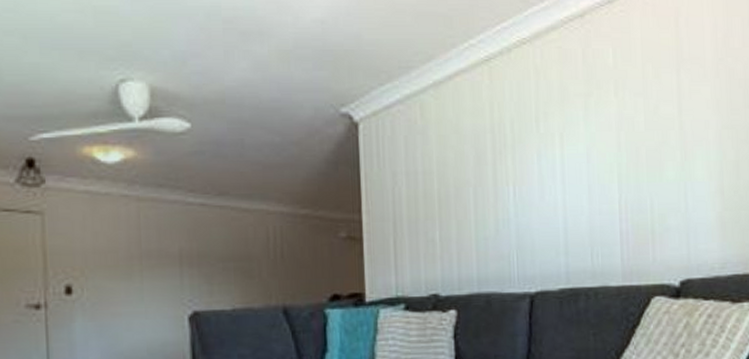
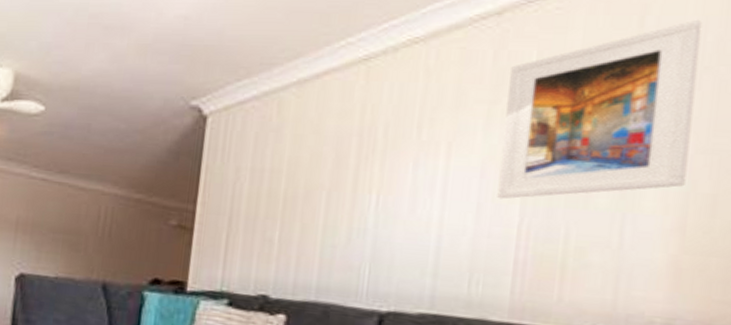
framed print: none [596,21,719,180] -> present [497,20,703,199]

